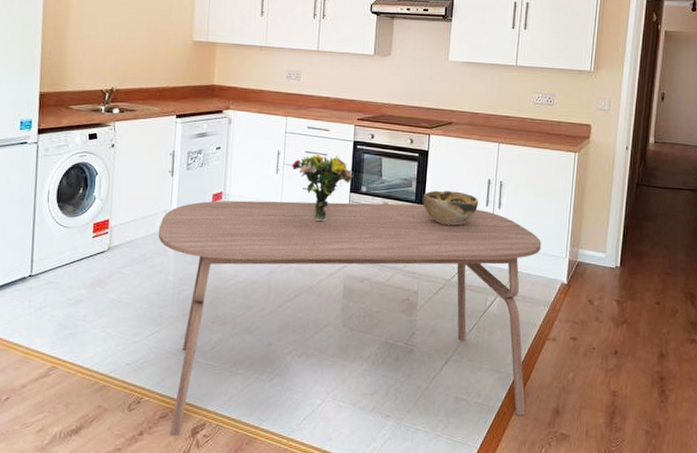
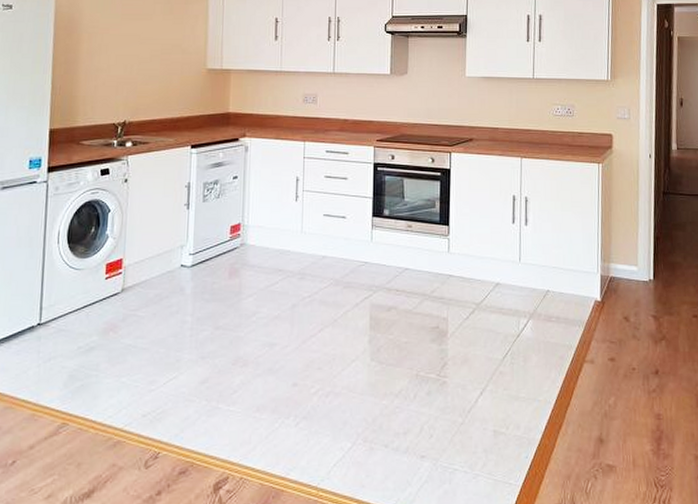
dining table: present [158,200,542,437] -> none [174,226,572,494]
bouquet: present [292,155,354,222] -> none [312,178,376,250]
decorative bowl: present [423,190,478,226] -> none [447,209,504,246]

